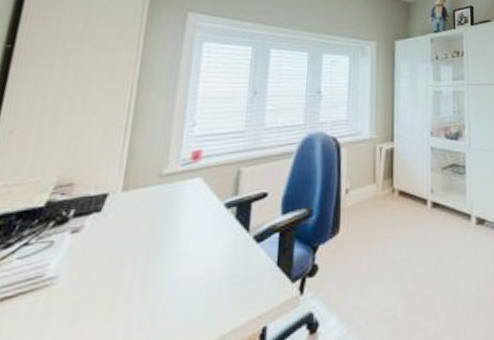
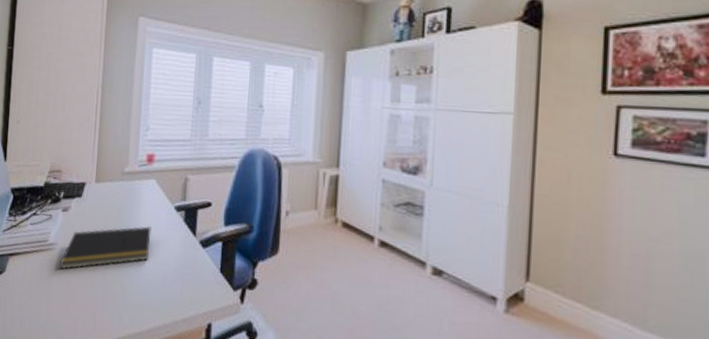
notepad: none [59,231,195,309] -> present [59,226,151,270]

